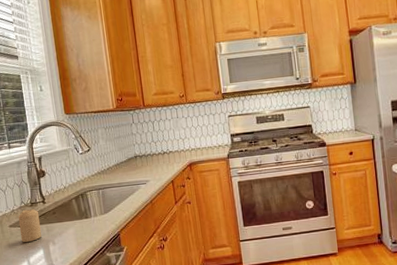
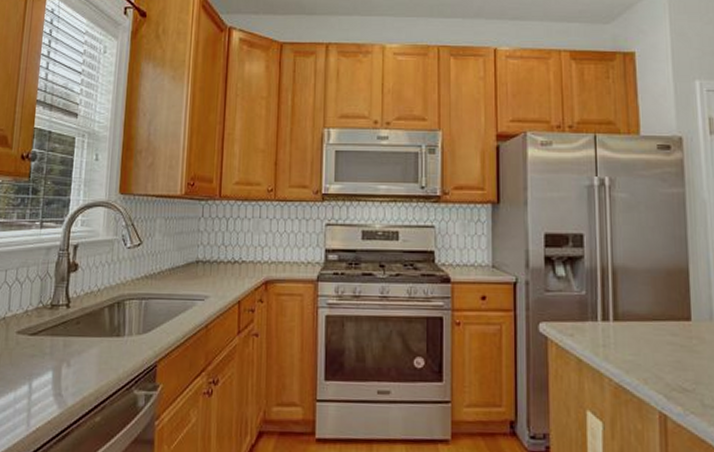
candle: present [18,209,42,243] -> none [27,313,59,359]

